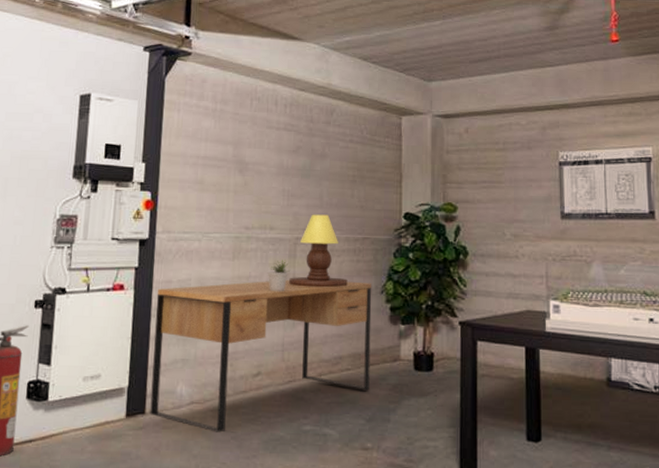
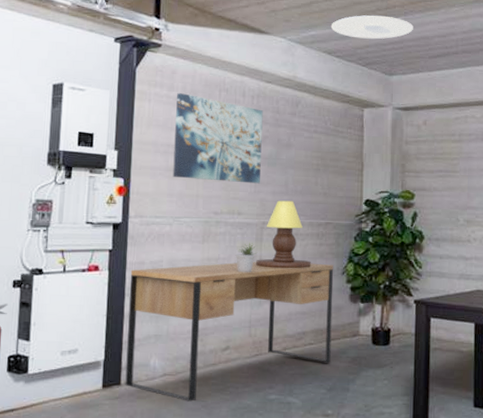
wall art: none [202,102,296,197] -> present [172,93,263,184]
ceiling light: none [366,19,452,44] -> present [331,15,413,39]

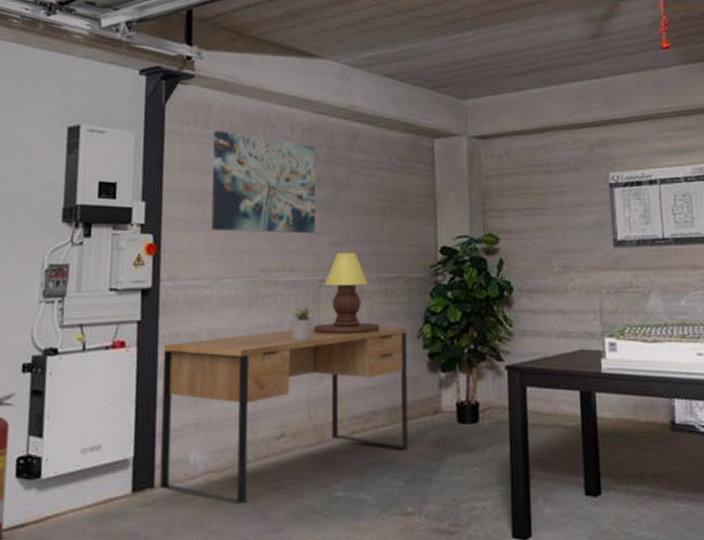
ceiling light: present [331,15,413,39] -> none [391,30,487,58]

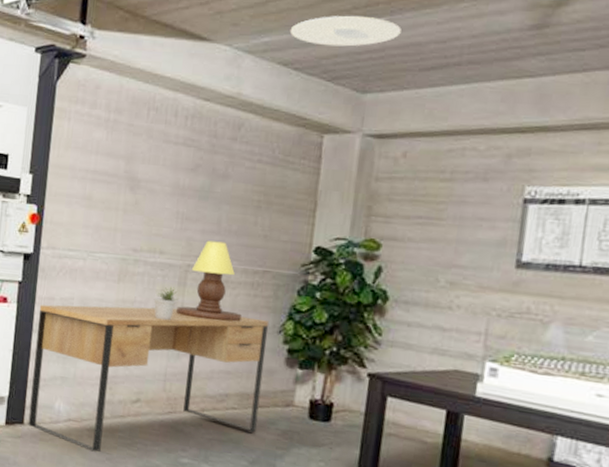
wall art: present [211,131,316,234] -> none [89,111,198,220]
ceiling light: none [391,30,487,58] -> present [289,15,401,47]

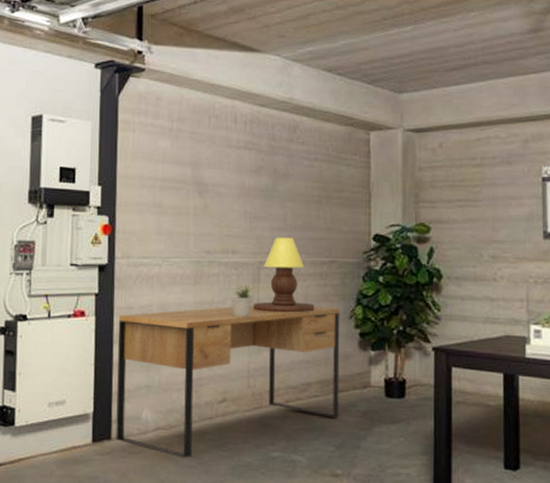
ceiling light: present [289,15,401,47] -> none [330,25,425,53]

